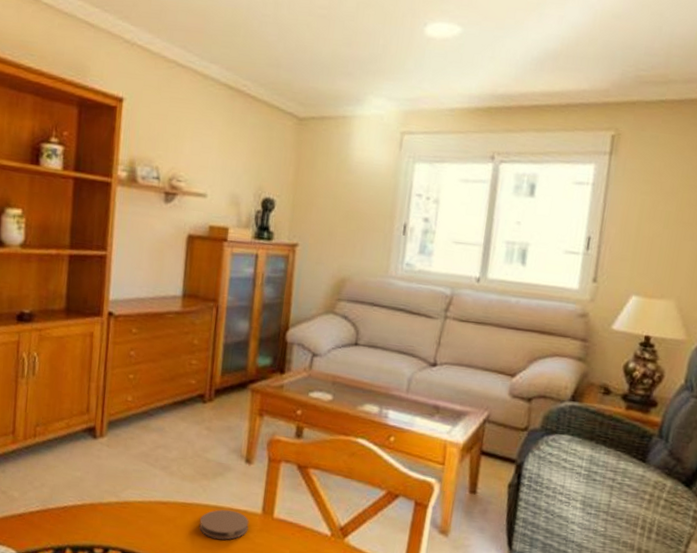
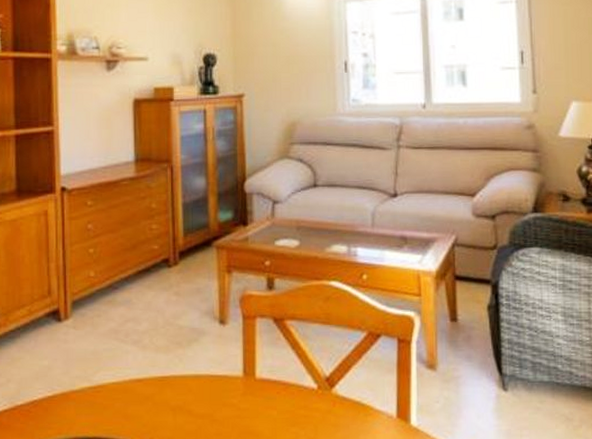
coaster: present [199,509,249,540] -> none [180,377,231,411]

